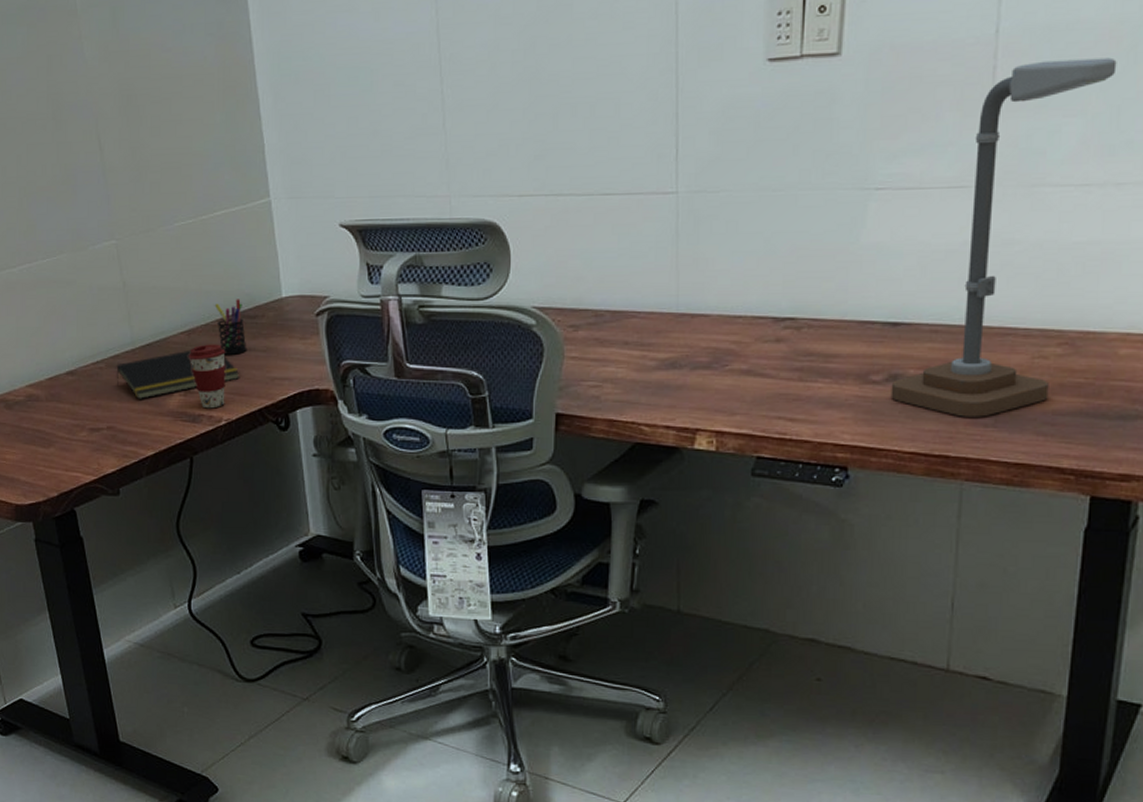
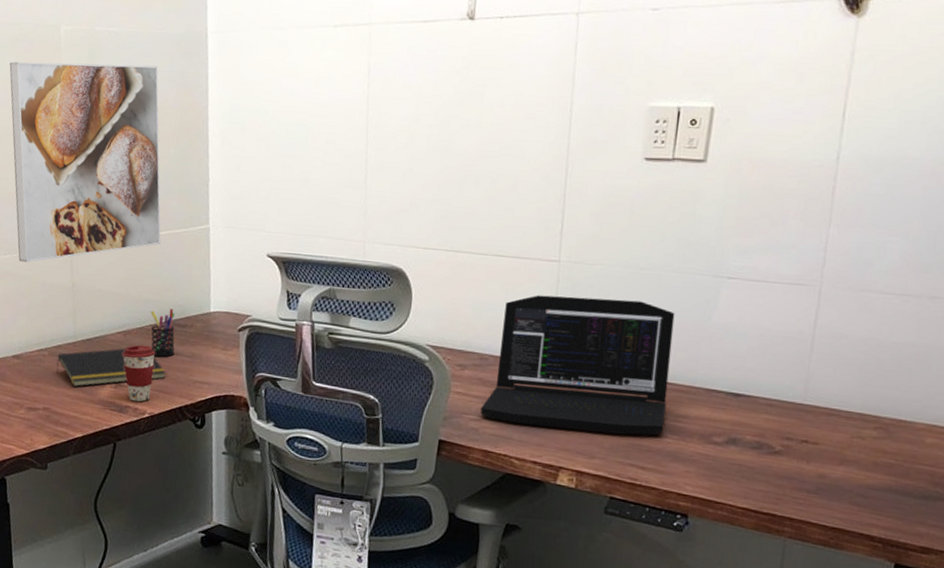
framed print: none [22,19,217,265] -> present [9,61,161,263]
laptop: none [601,228,817,386] -> present [480,295,675,436]
desk lamp: present [890,57,1117,417] -> none [729,187,936,484]

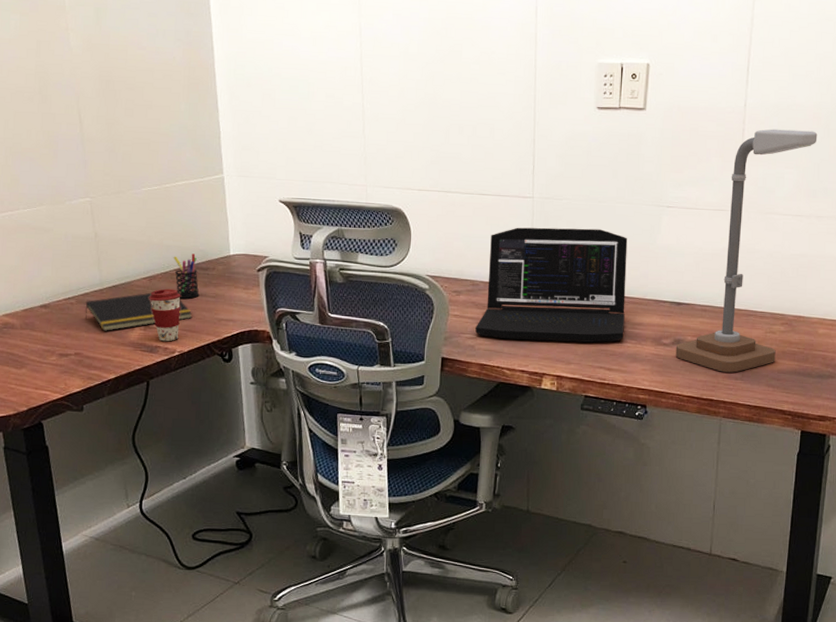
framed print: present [9,61,161,263] -> none [14,20,179,216]
desk lamp: none [729,187,936,484] -> present [675,129,818,373]

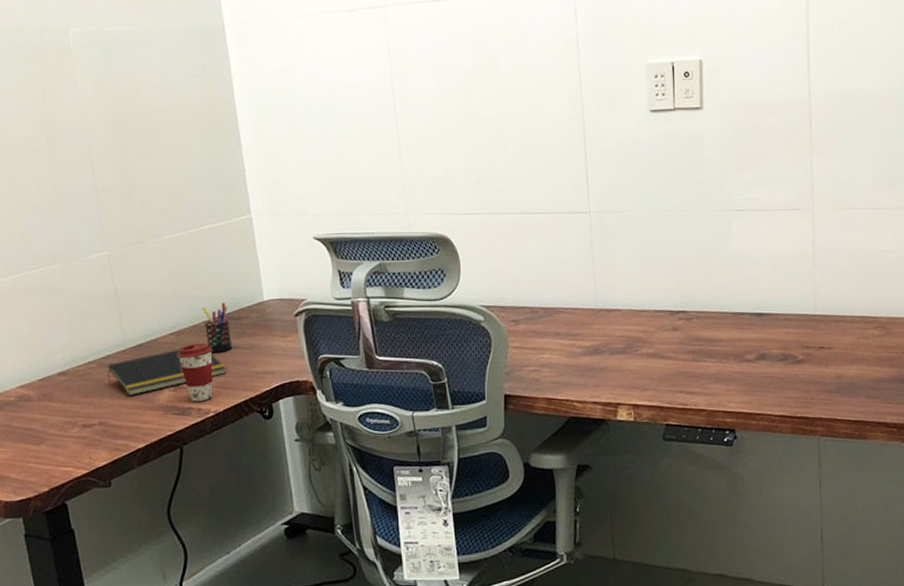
laptop: present [475,227,628,343] -> none [539,240,703,369]
desk lamp: present [675,129,818,373] -> none [761,117,891,386]

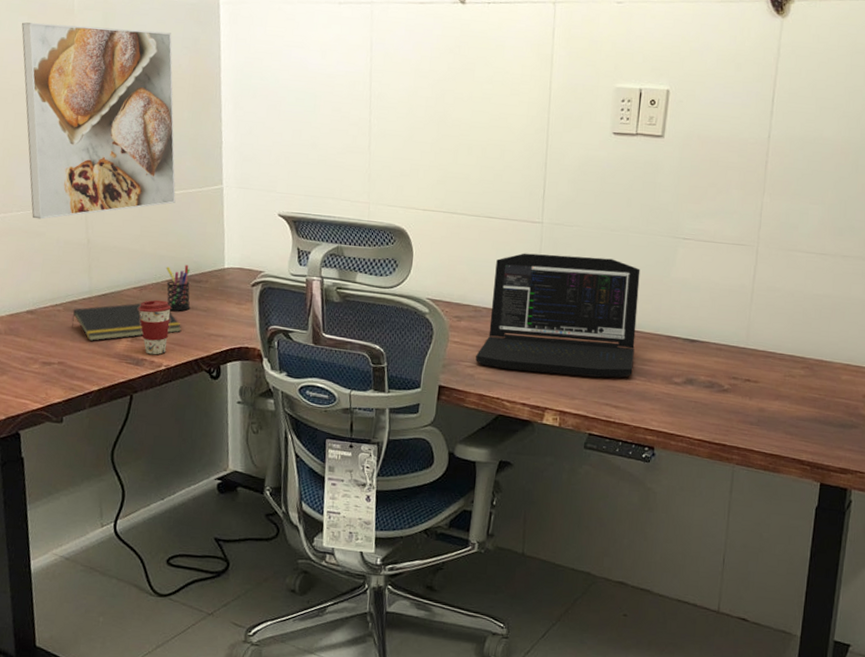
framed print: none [17,62,203,275] -> present [21,22,176,220]
laptop: none [539,240,703,369] -> present [476,253,640,378]

